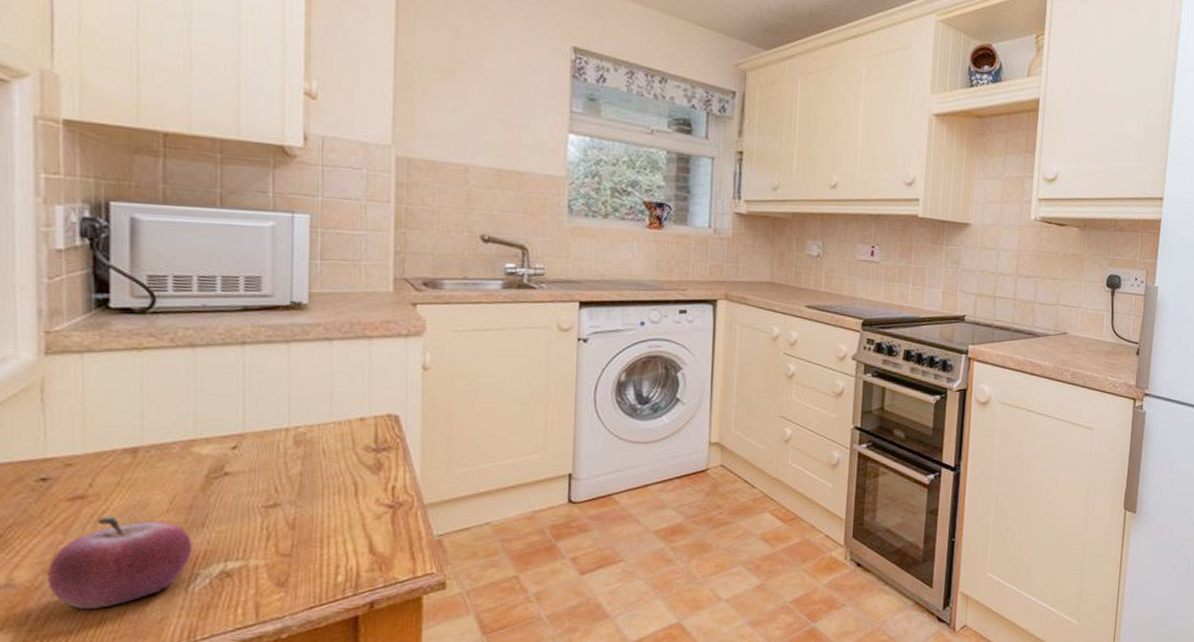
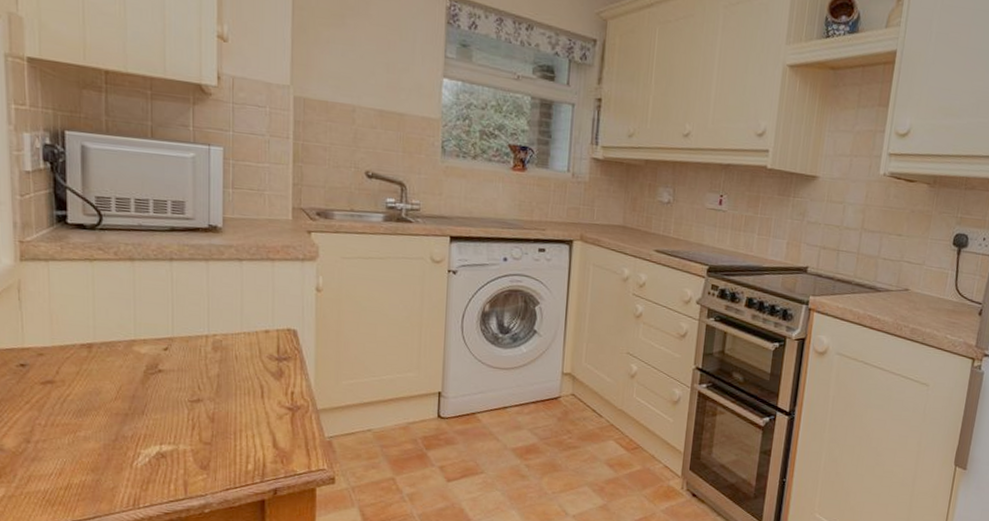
fruit: present [48,516,192,609] -> none [28,399,135,475]

